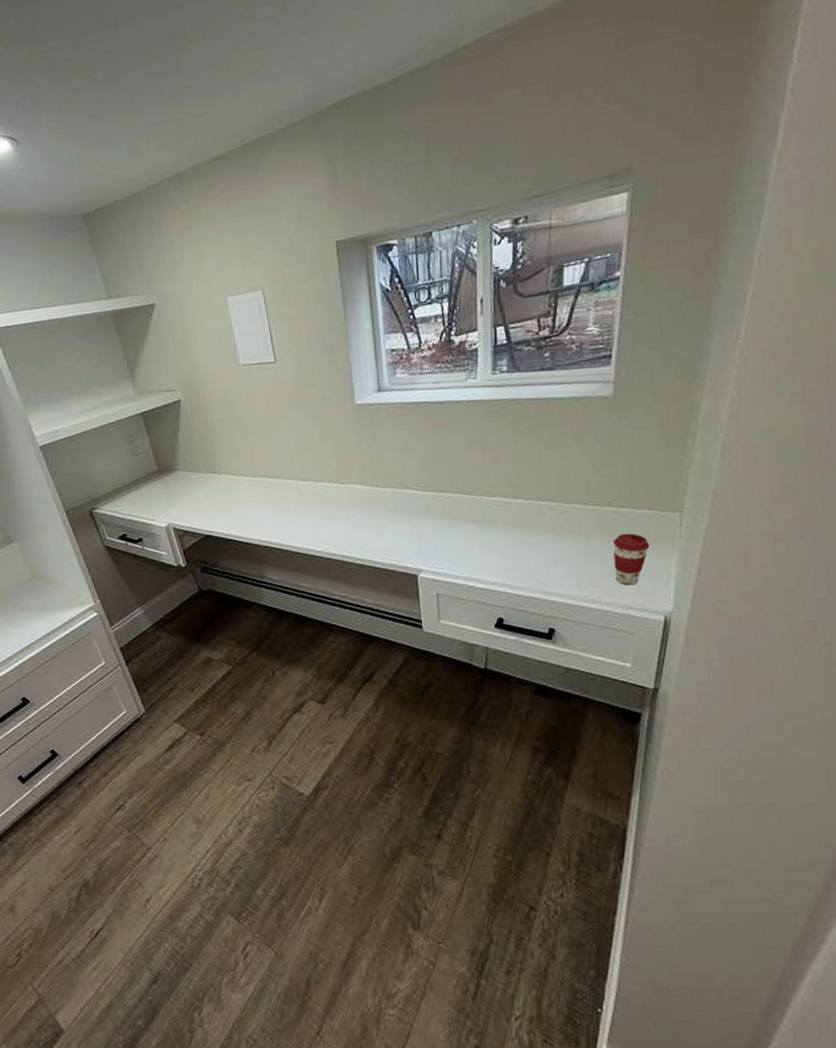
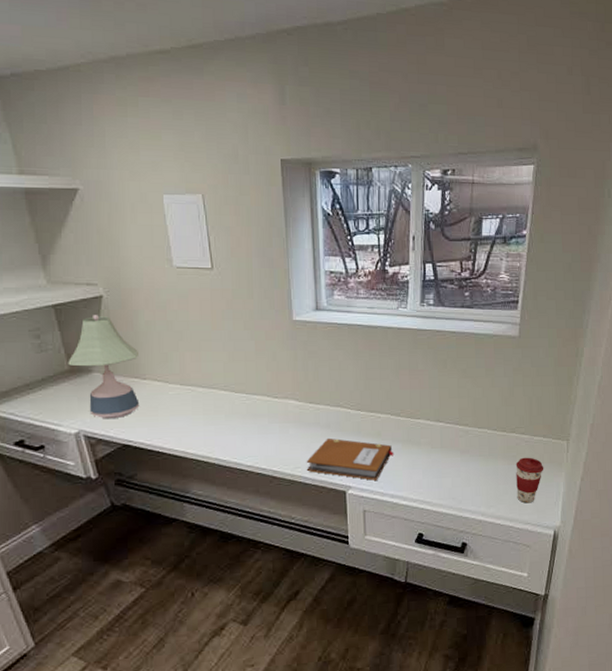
desk lamp: none [156,418,218,513] -> present [68,315,140,420]
notebook: none [375,520,468,563] -> present [306,437,395,481]

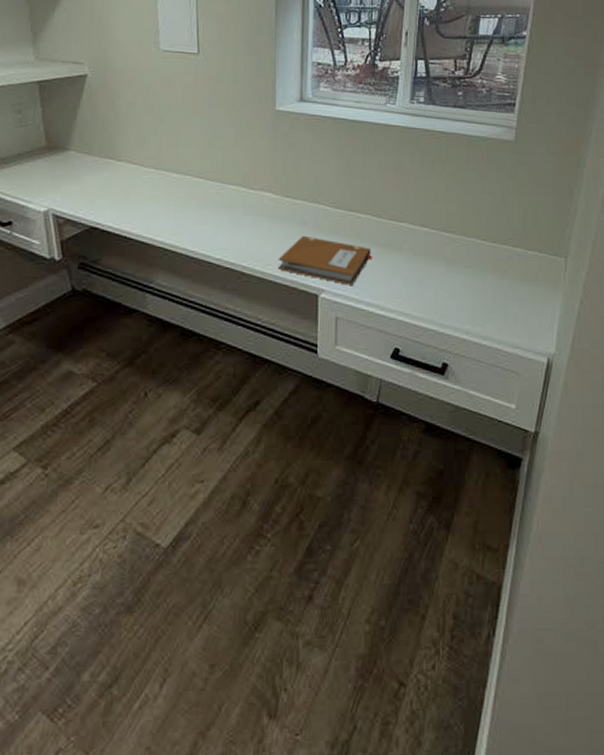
desk lamp: present [68,315,140,420] -> none [45,93,116,200]
coffee cup: present [515,457,544,504] -> none [506,272,538,325]

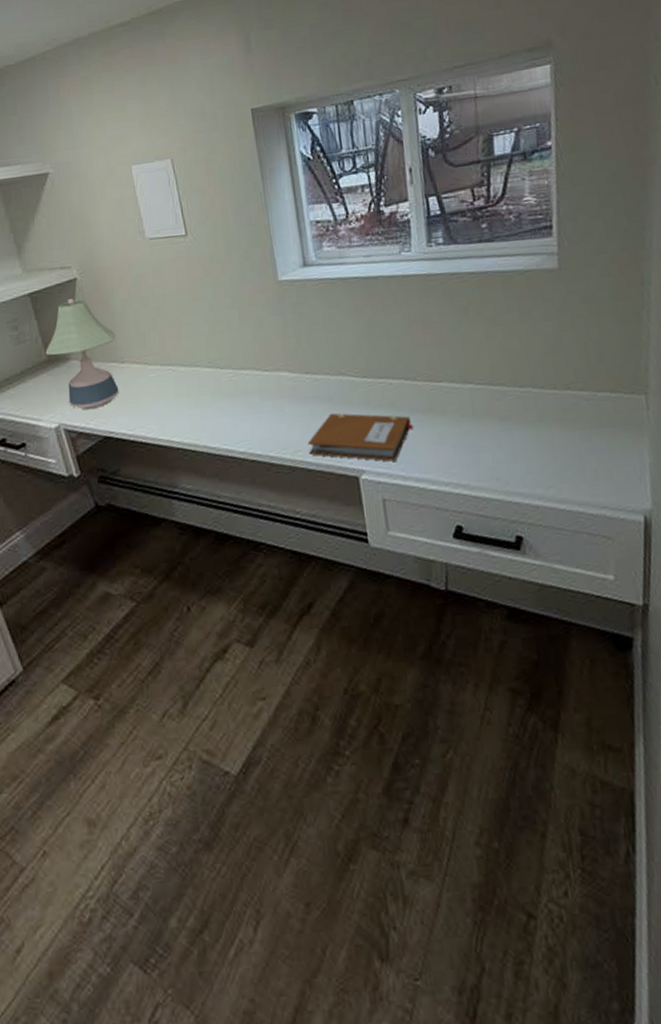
desk lamp: none [45,93,116,200] -> present [45,299,119,410]

